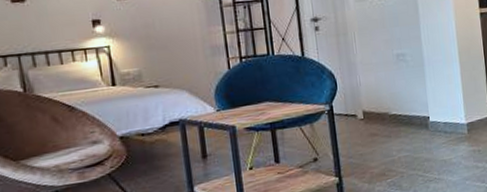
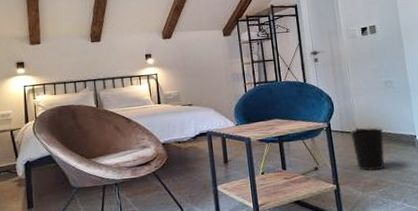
wastebasket: none [355,108,394,160] -> present [350,127,385,171]

